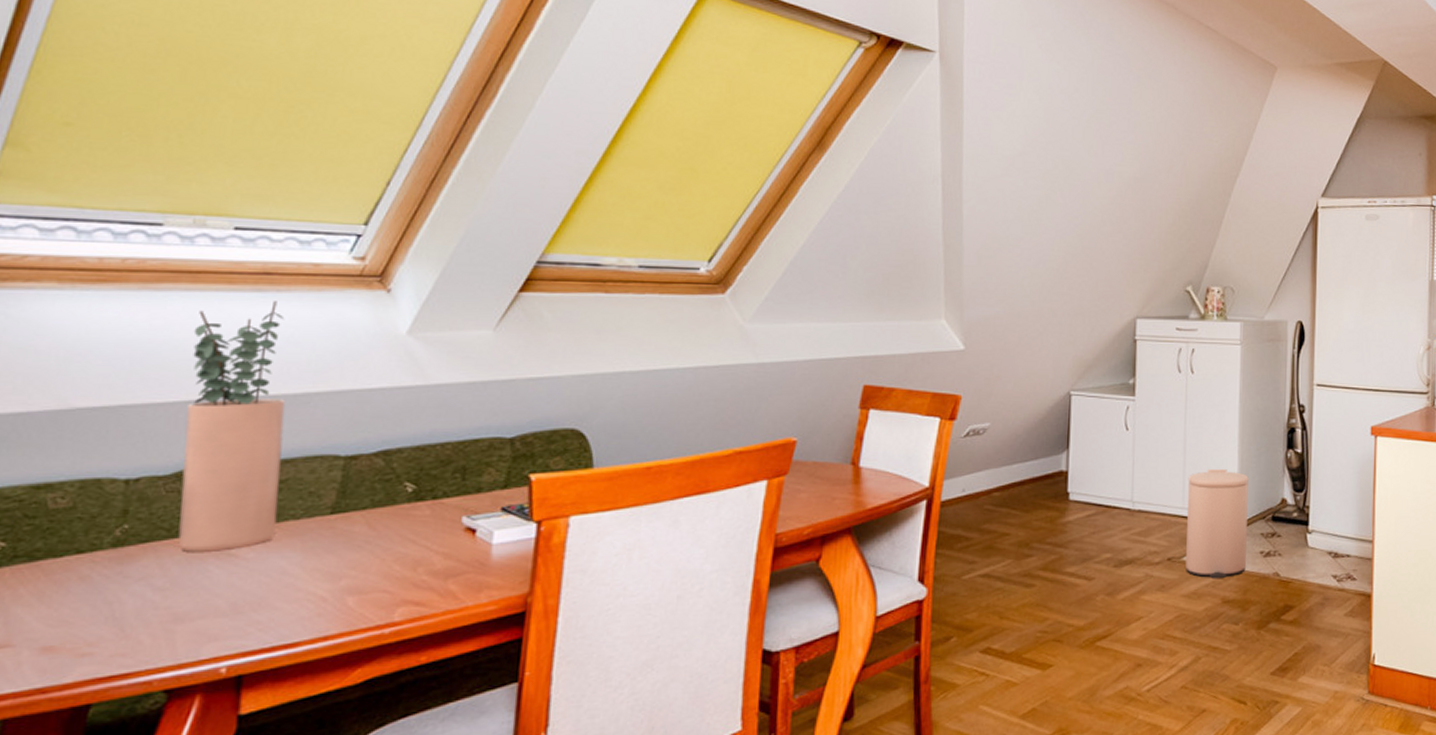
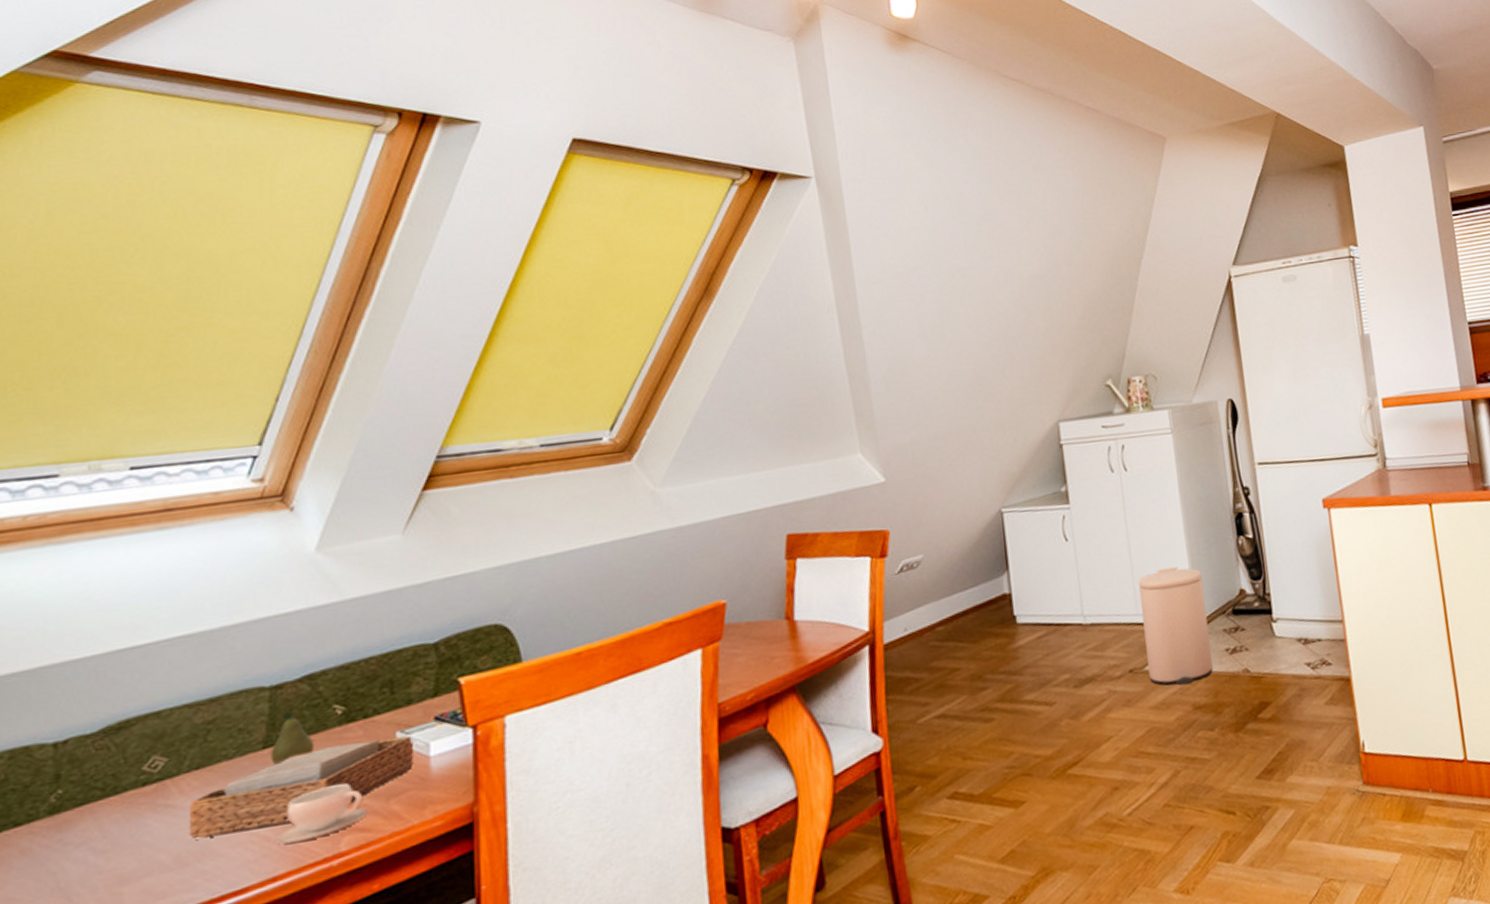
vase: present [177,301,286,552] -> none [102,537,210,810]
napkin holder: none [247,521,477,590] -> present [188,736,413,840]
teacup: none [331,558,425,608] -> present [275,783,368,844]
fruit: none [336,482,382,530] -> present [270,711,315,764]

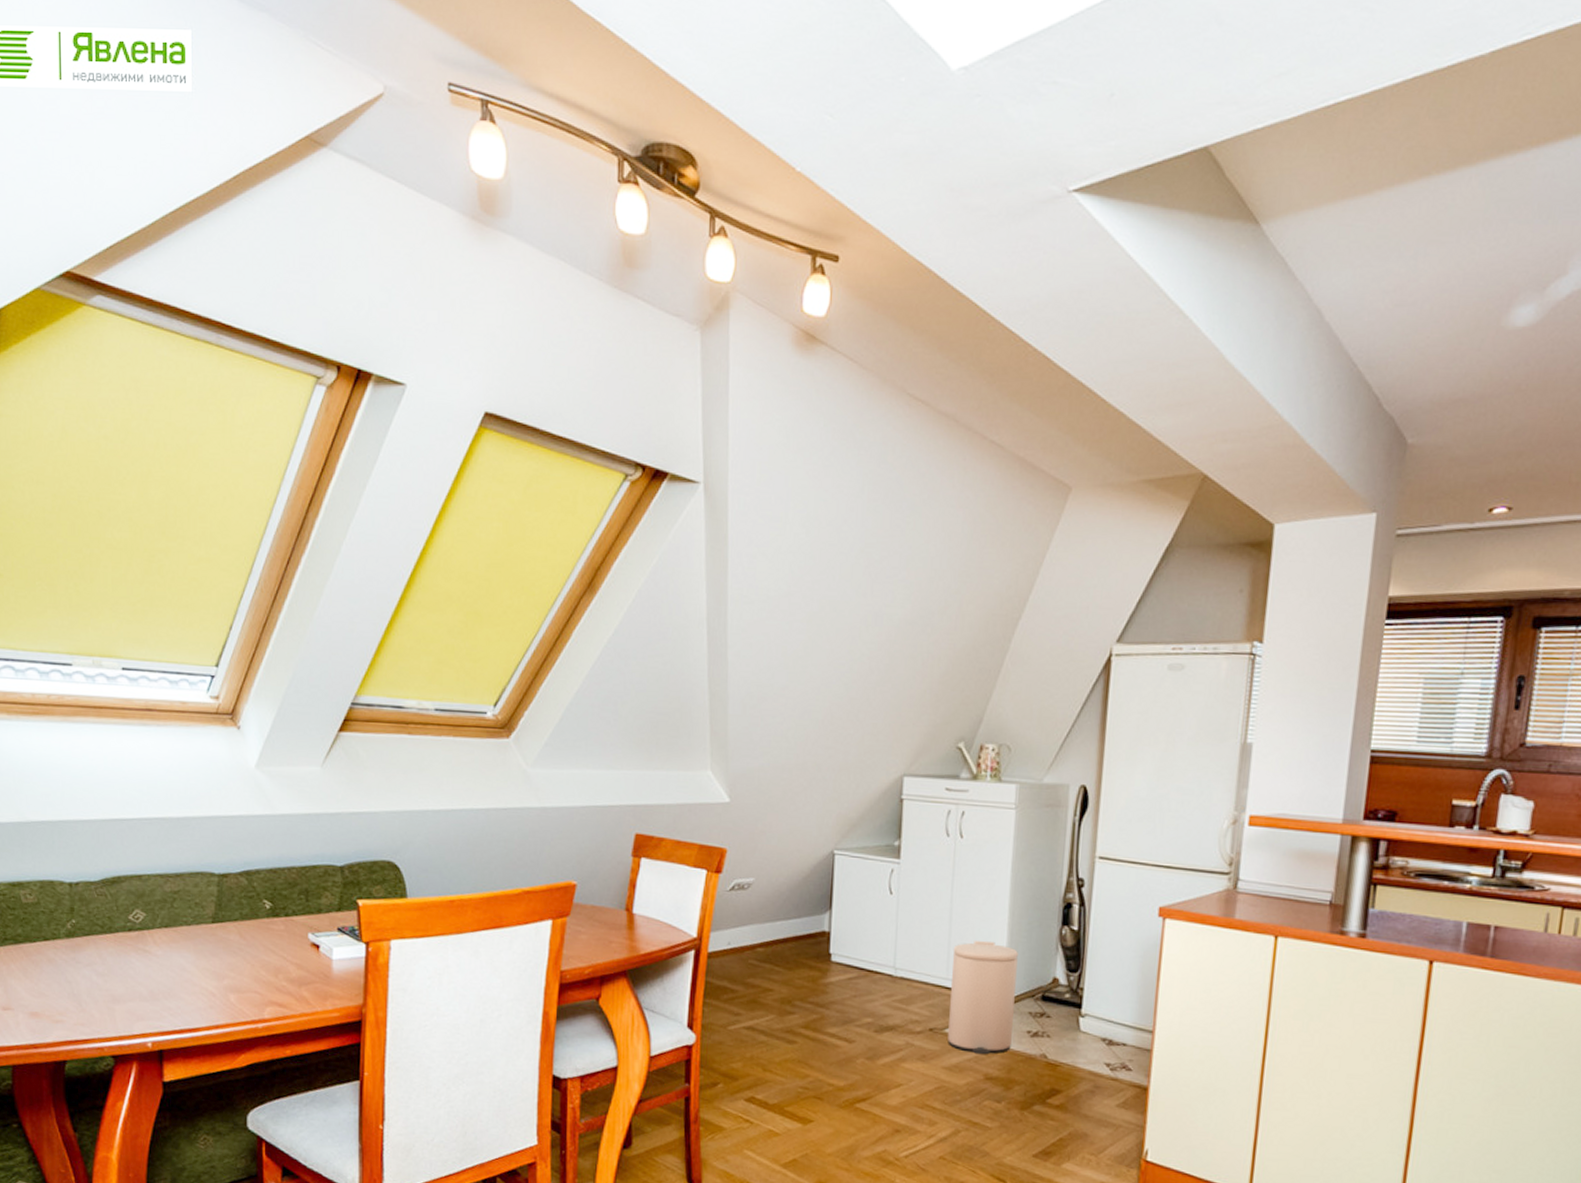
napkin holder: present [188,736,413,840] -> none [159,933,320,986]
fruit: present [270,711,315,764] -> none [217,897,249,938]
teacup: present [275,783,368,844] -> none [219,964,285,1004]

